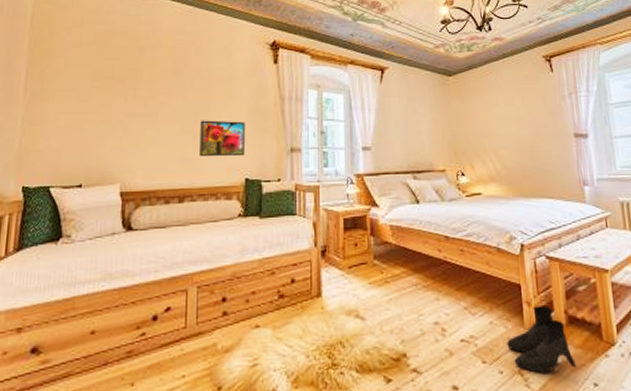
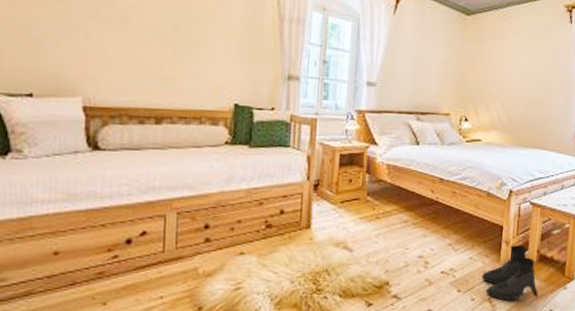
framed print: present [199,120,245,157] -> none [181,32,236,79]

